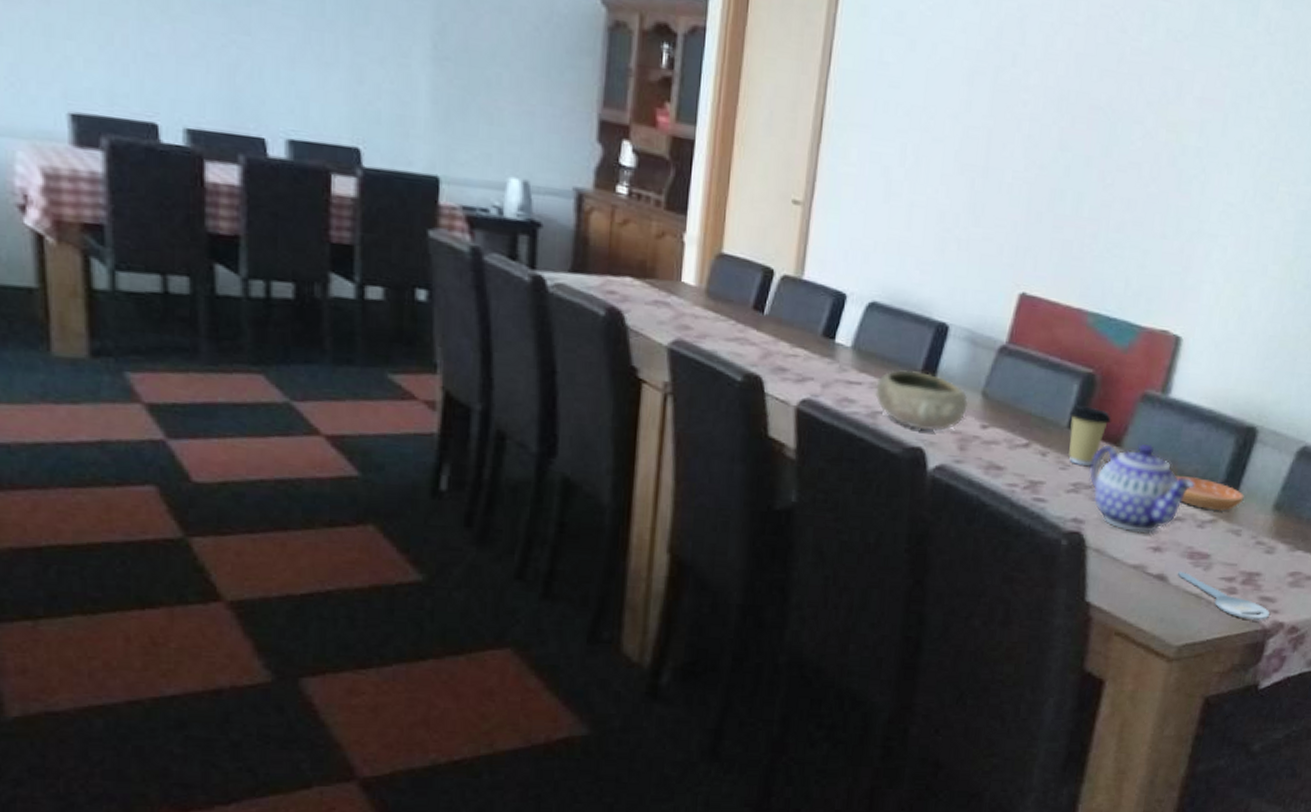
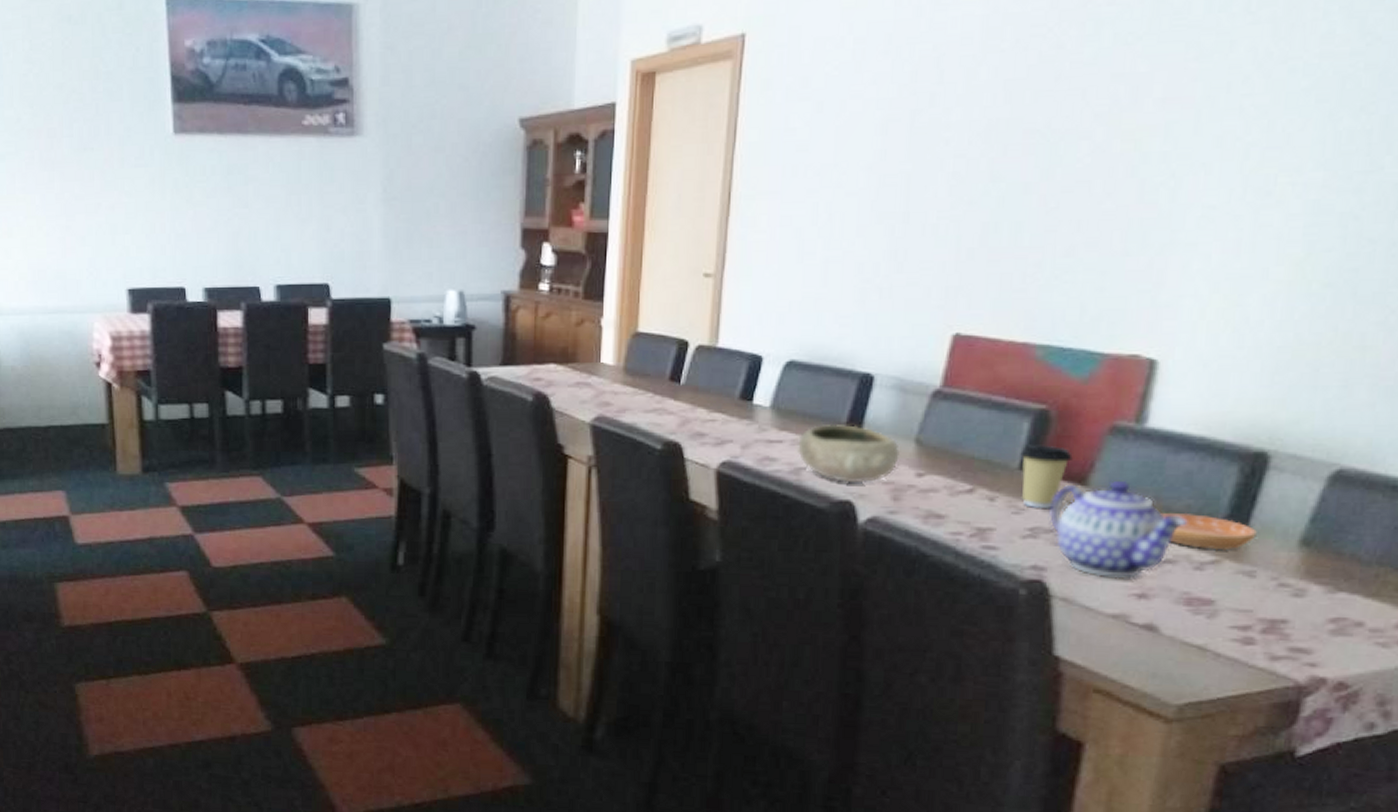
key: present [1178,570,1270,620] -> none [1172,619,1304,675]

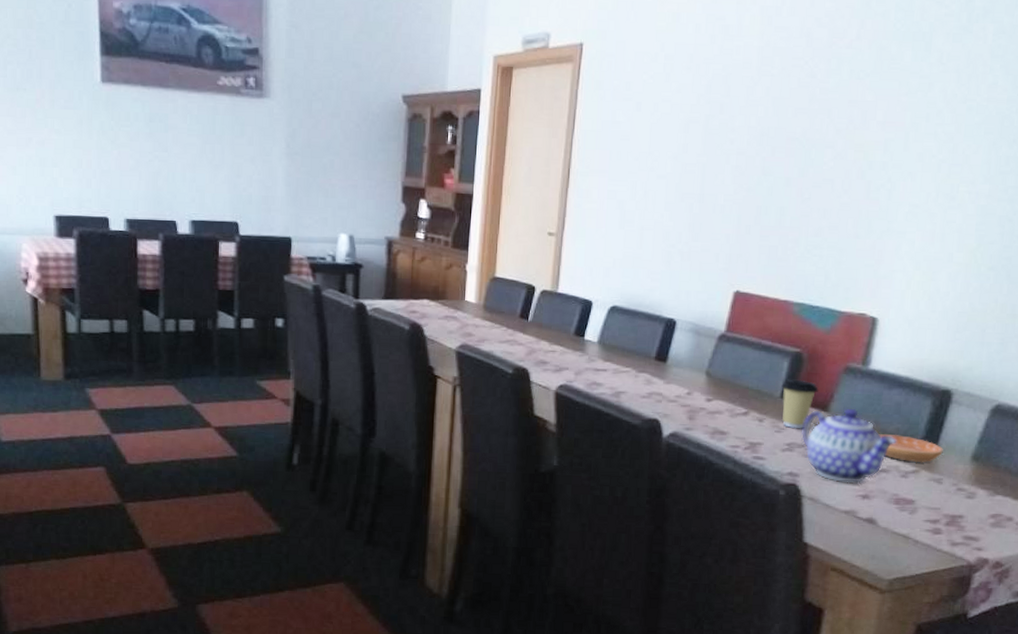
bowl: present [798,423,900,484] -> none [618,357,694,406]

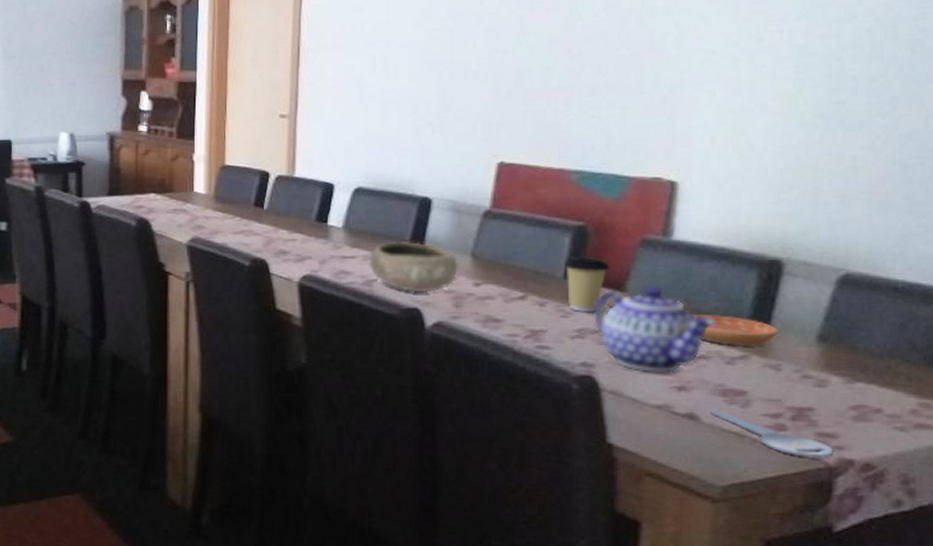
bowl: none [618,357,694,406] -> present [369,241,458,293]
key: none [886,515,974,557] -> present [711,409,832,458]

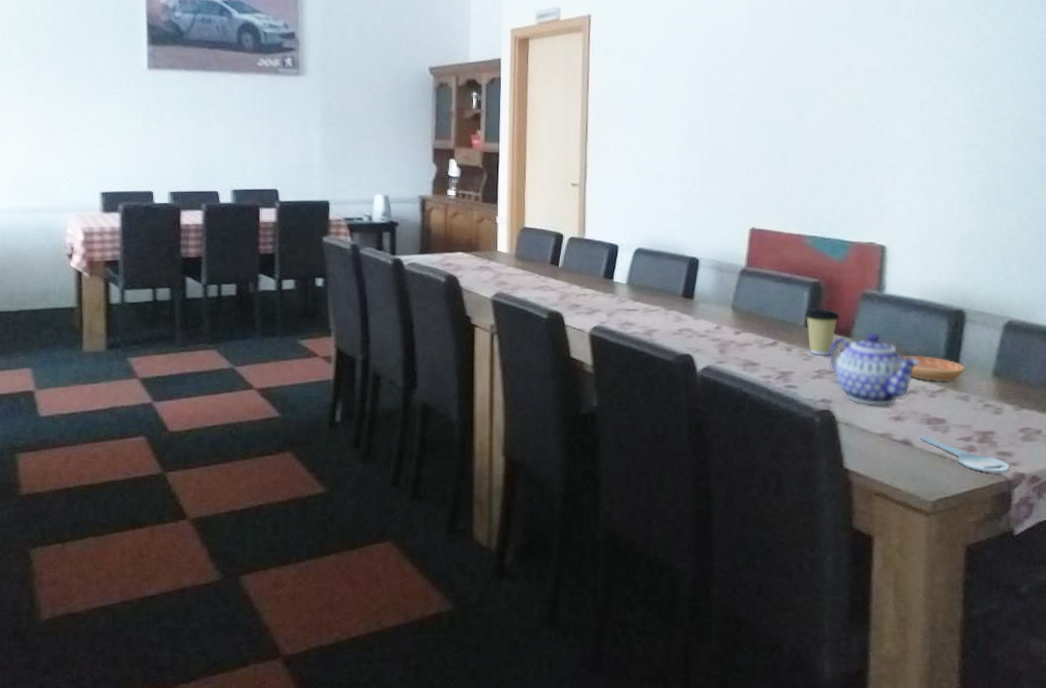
bowl: present [369,241,458,293] -> none [648,295,722,341]

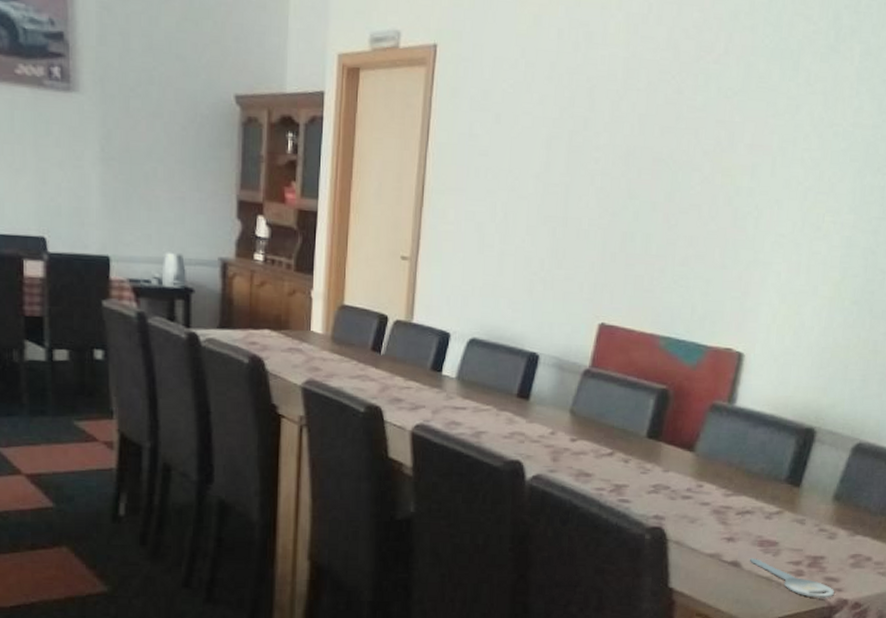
coffee cup: present [804,308,840,357] -> none [647,417,684,472]
teapot: present [829,332,919,407] -> none [667,447,761,526]
saucer: present [902,356,965,382] -> none [743,474,806,504]

